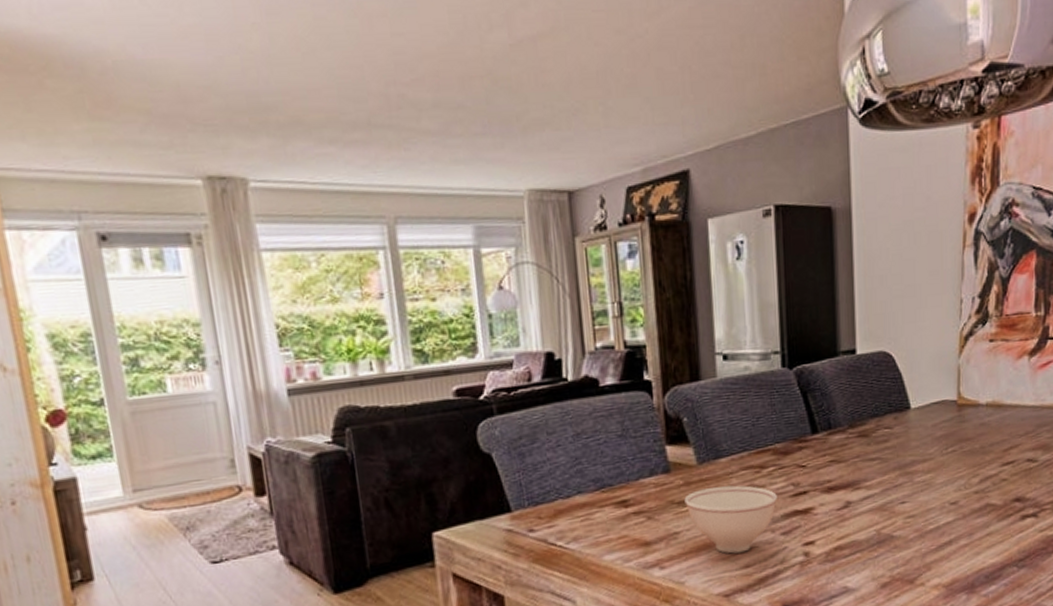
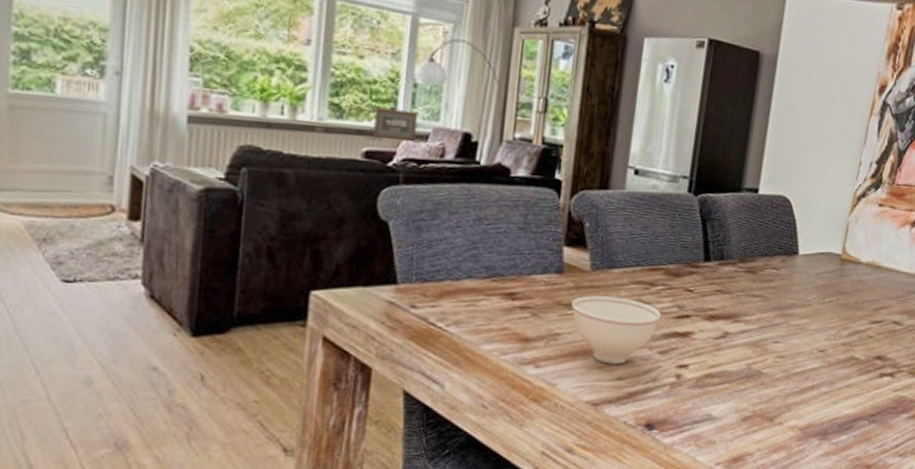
picture frame: none [457,342,501,376] -> present [373,107,419,143]

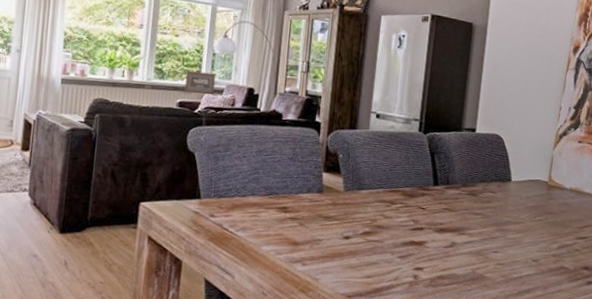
bowl: present [571,295,662,365] -> none [329,210,401,266]

